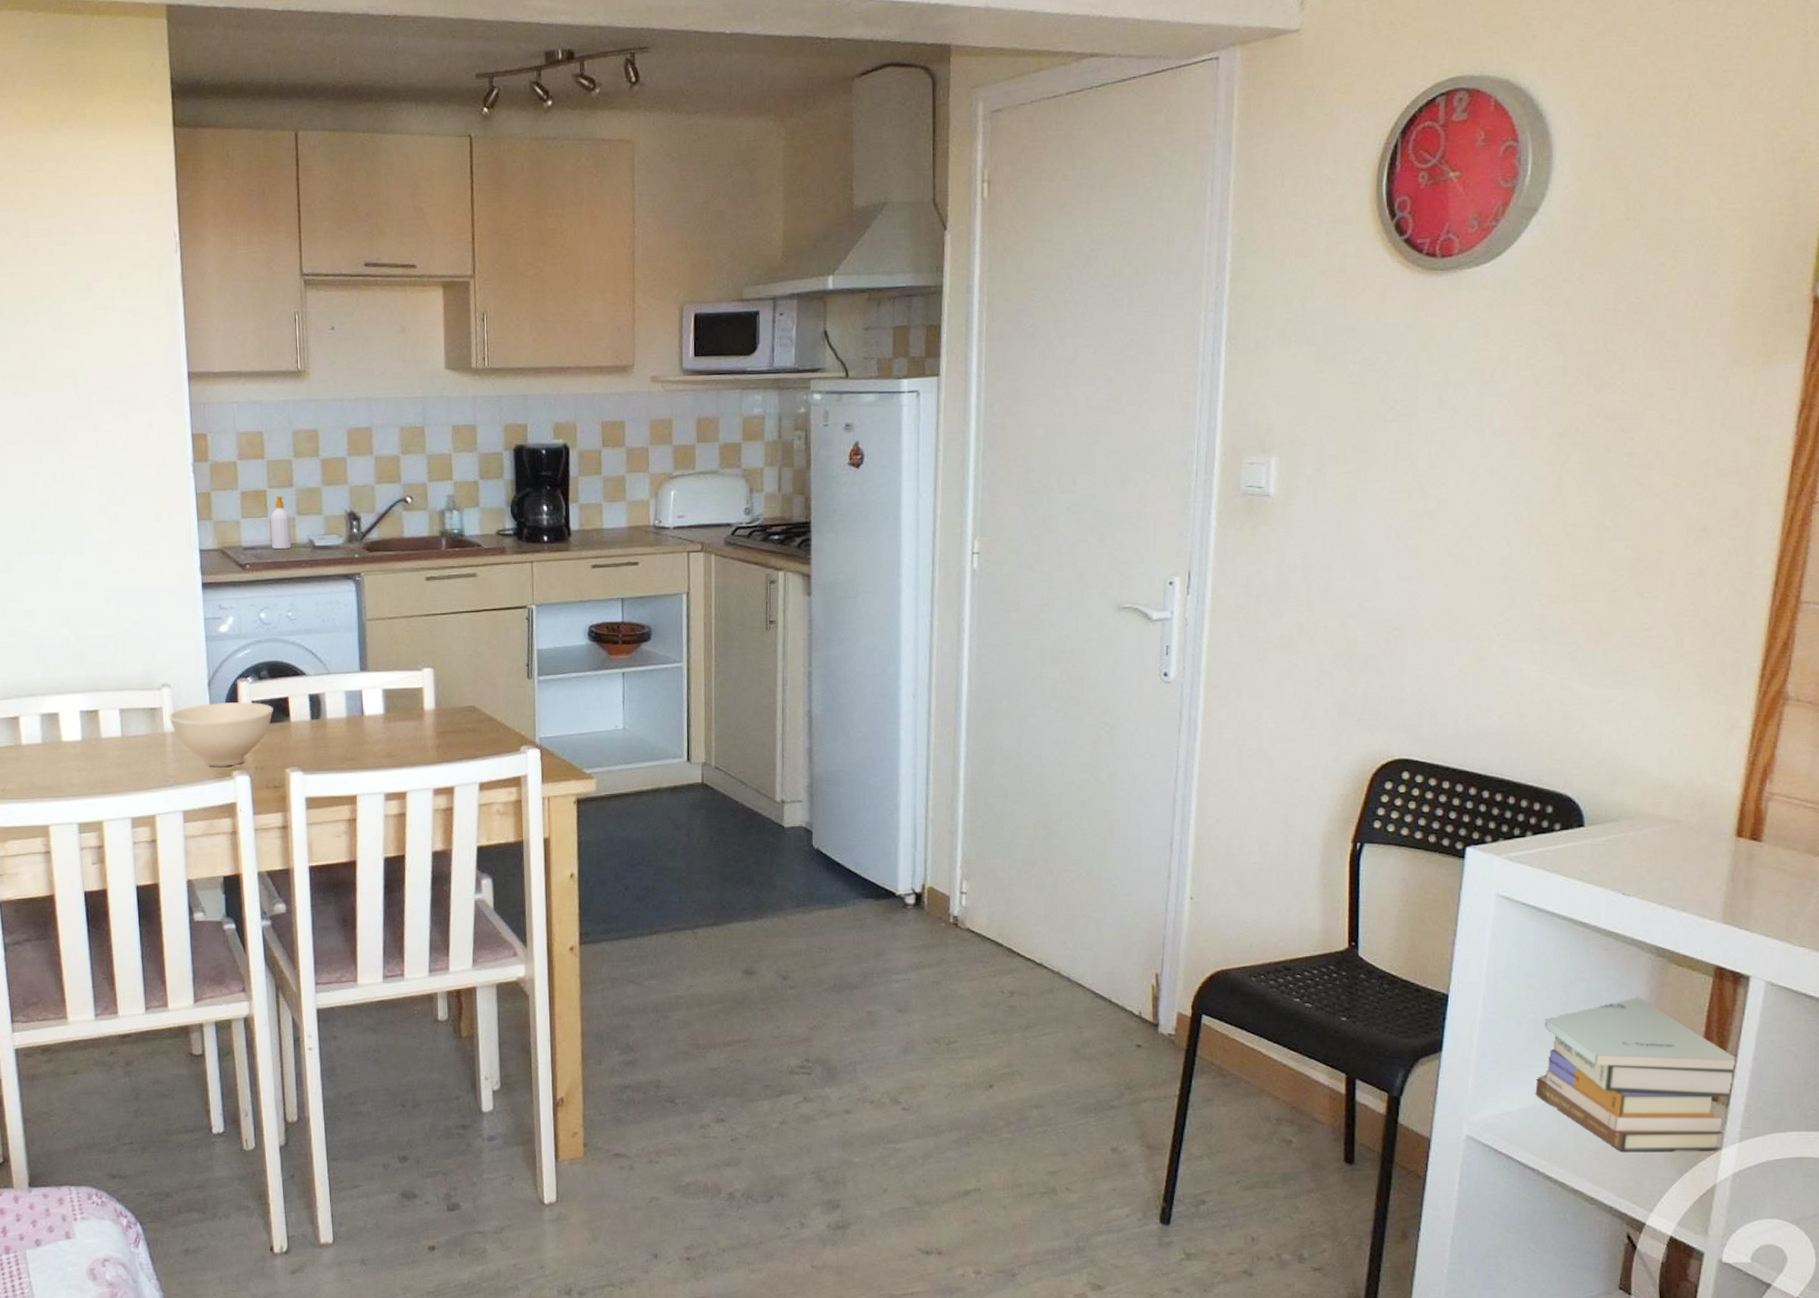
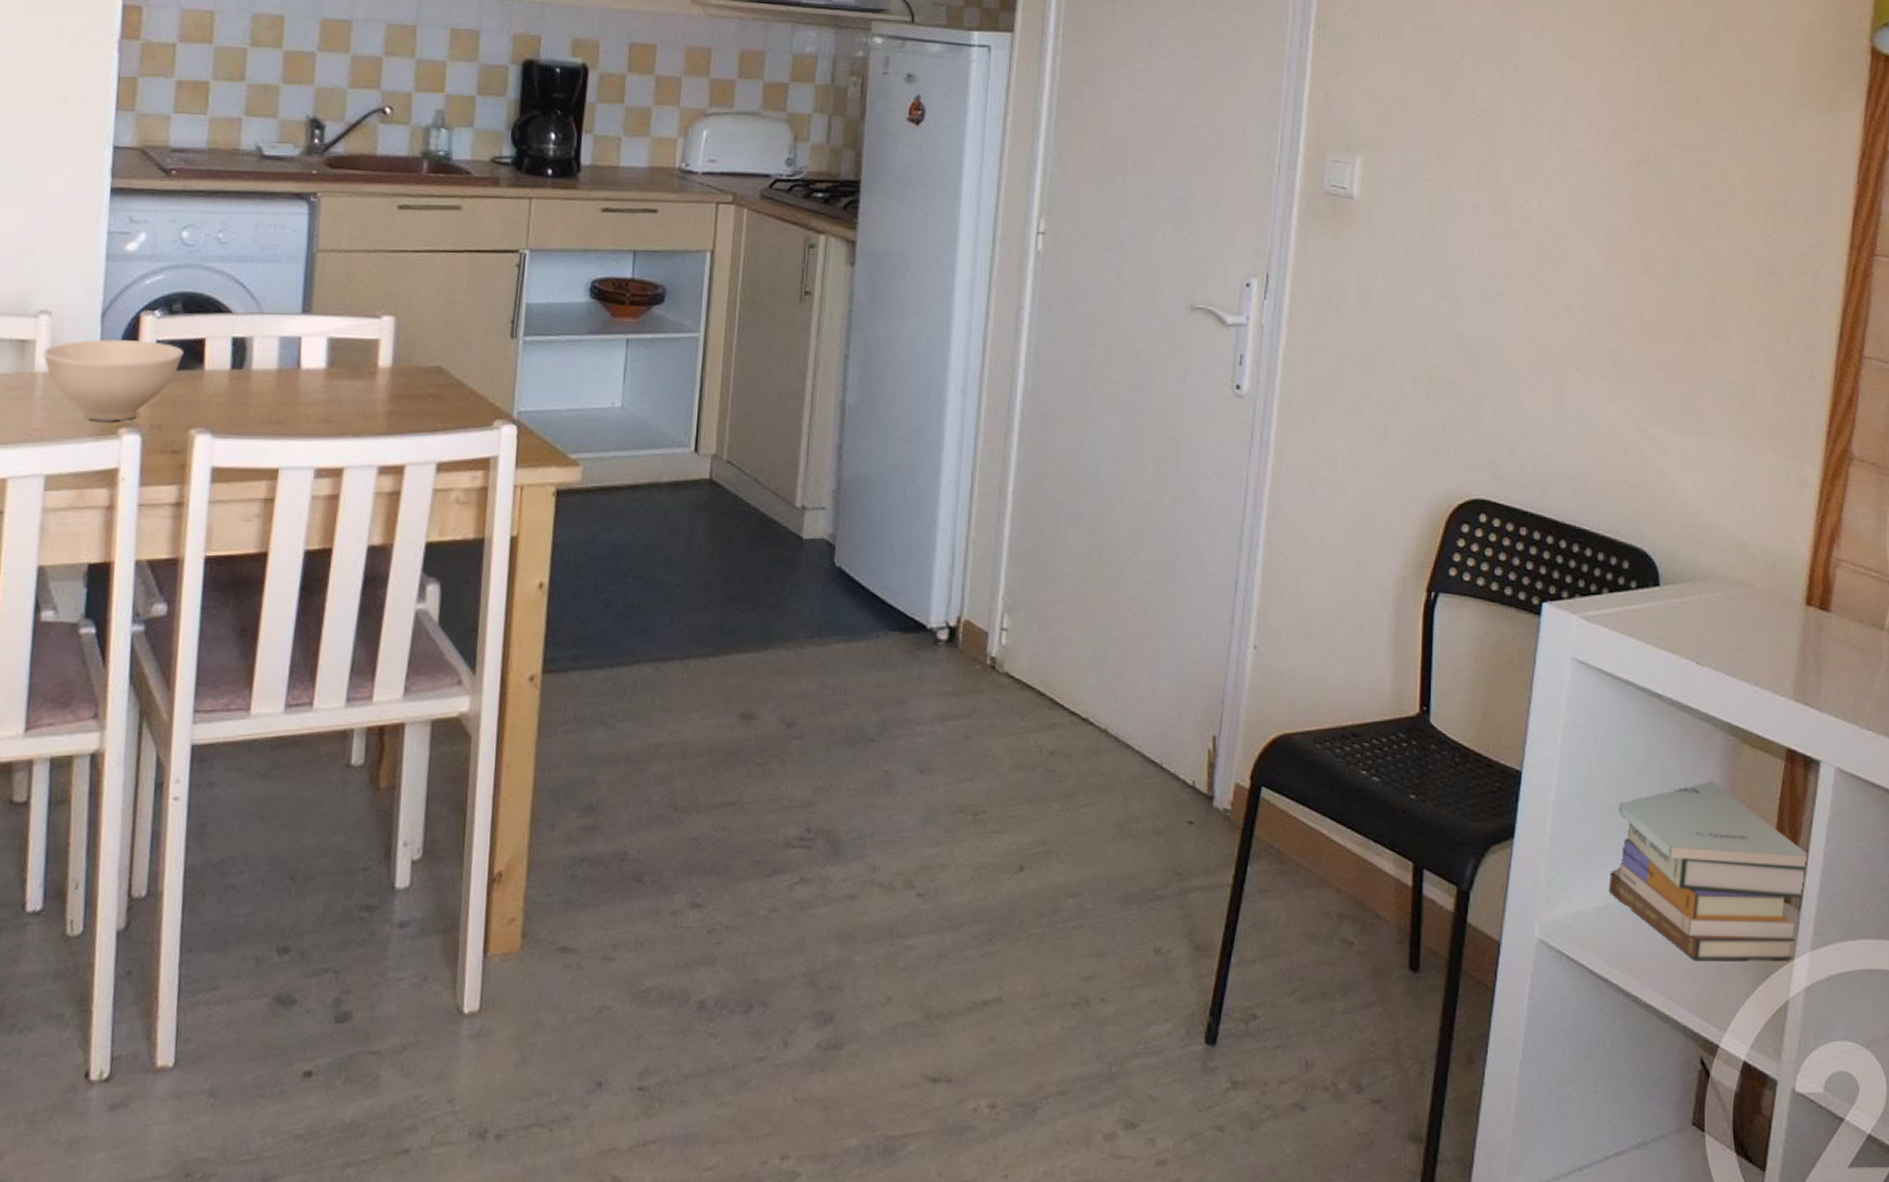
soap bottle: present [270,496,292,550] -> none [207,90,237,156]

